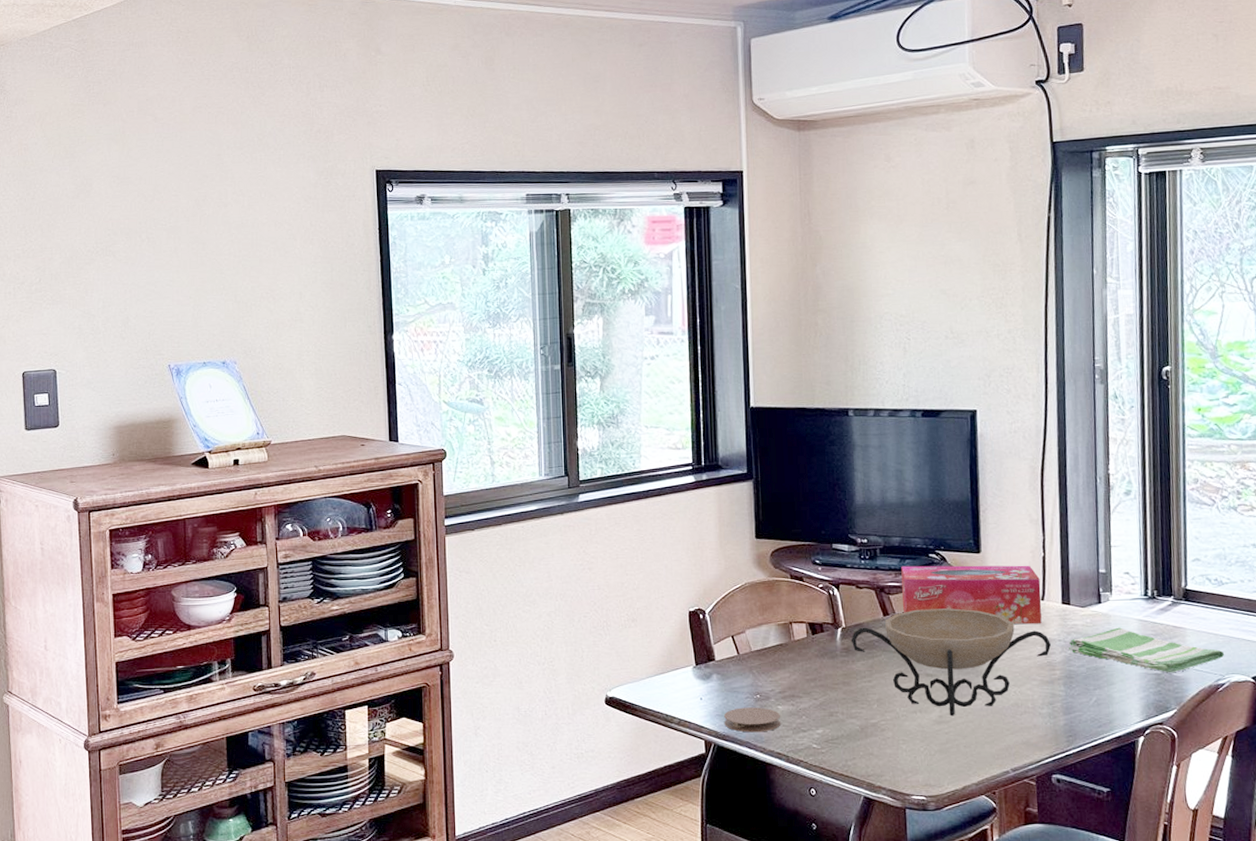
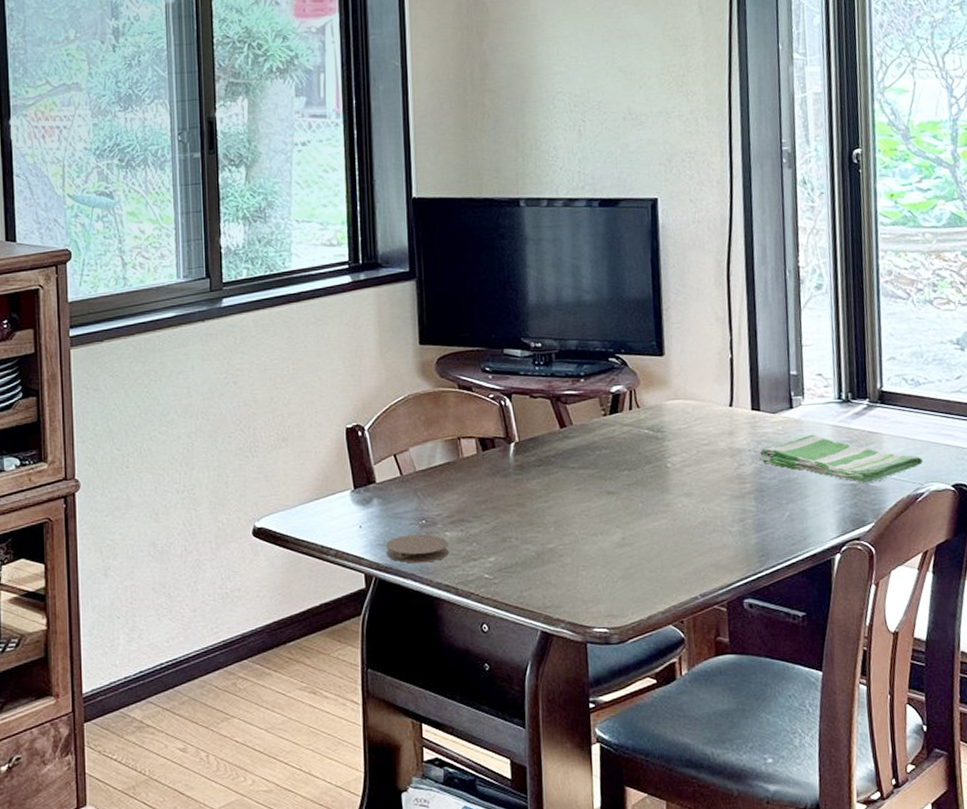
decorative bowl: present [851,608,1052,717] -> none [525,418,741,538]
tissue box: present [901,565,1042,625] -> none [578,368,730,434]

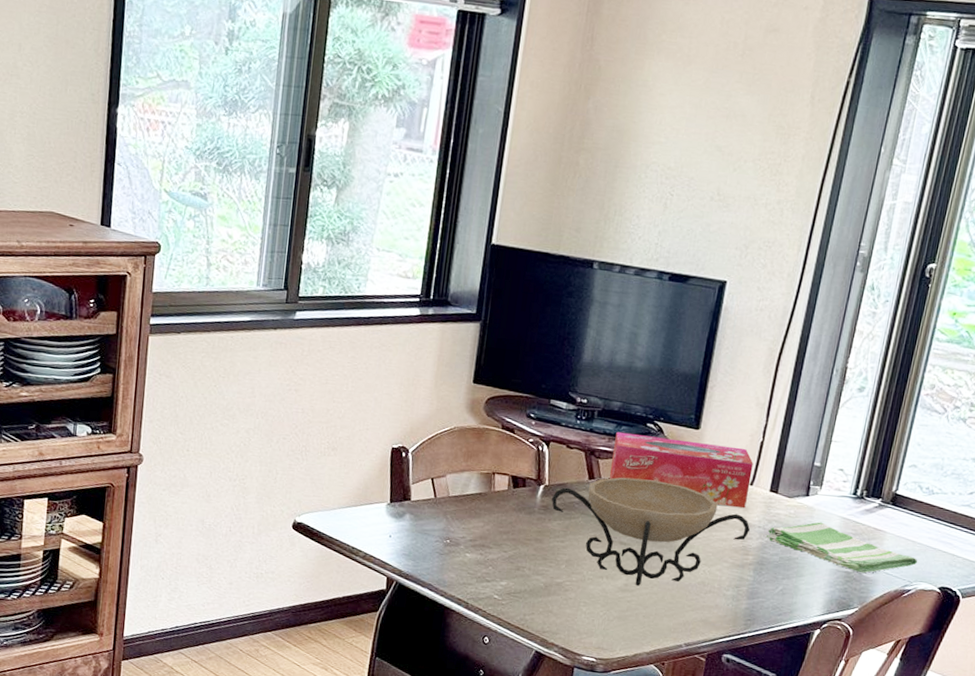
coaster: present [385,534,450,563] -> none [409,550,468,577]
decorative bowl: none [525,418,741,538] -> present [551,477,751,587]
tissue box: none [578,368,730,434] -> present [609,431,754,509]

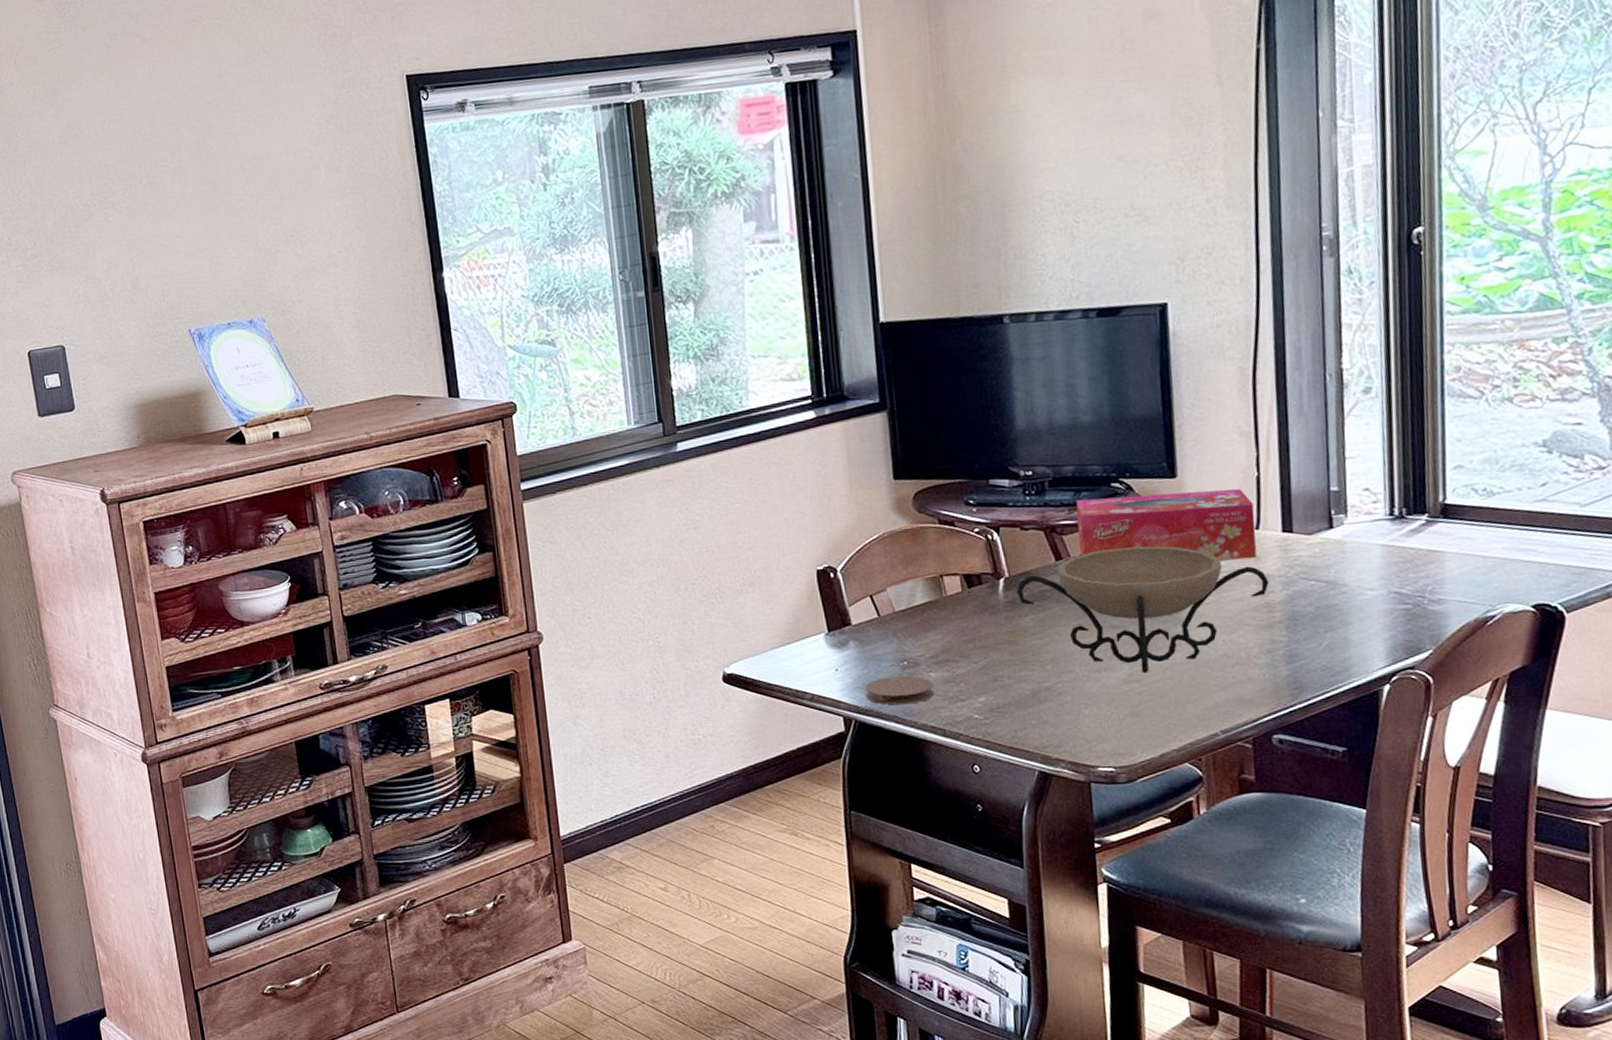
coaster: none [409,550,468,577] -> present [864,675,935,705]
dish towel: present [766,522,918,574] -> none [1291,555,1496,607]

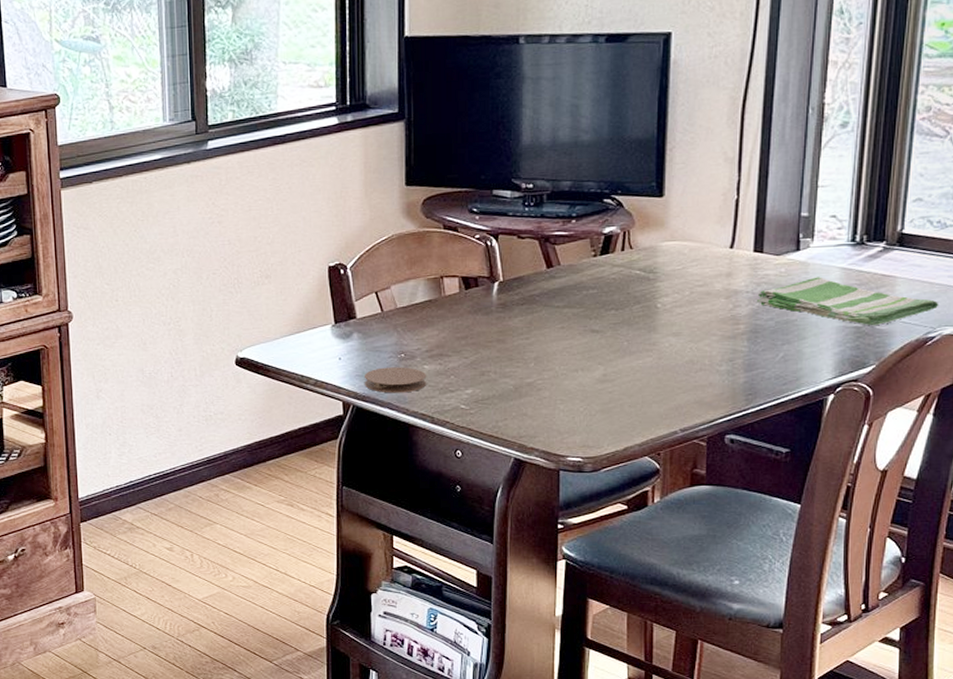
decorative bowl: present [1016,546,1270,674] -> none [508,258,738,375]
tissue box: present [1076,488,1257,560] -> none [569,209,730,275]
dish towel: none [1291,555,1496,607] -> present [757,277,939,326]

